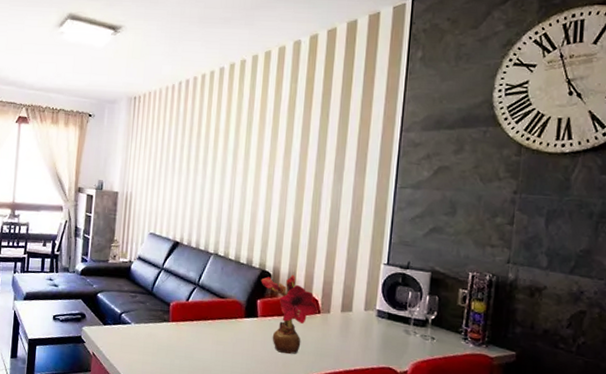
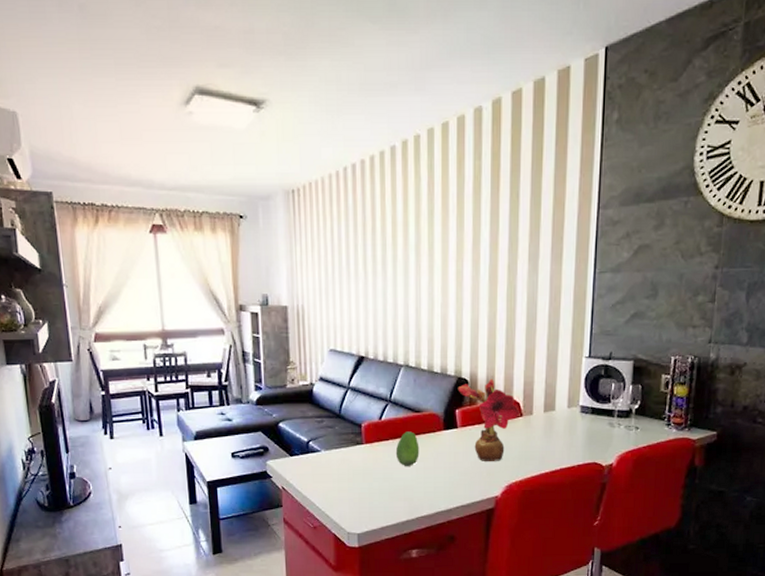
fruit: none [198,315,221,348] -> present [395,431,420,466]

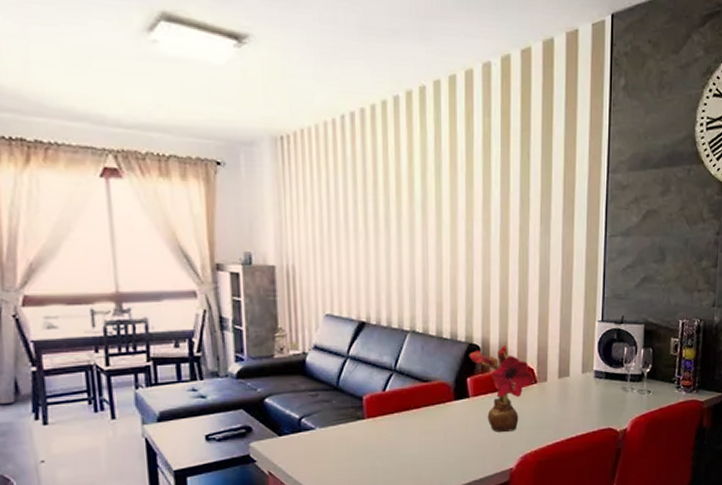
fruit: present [395,431,420,466] -> none [401,403,428,441]

